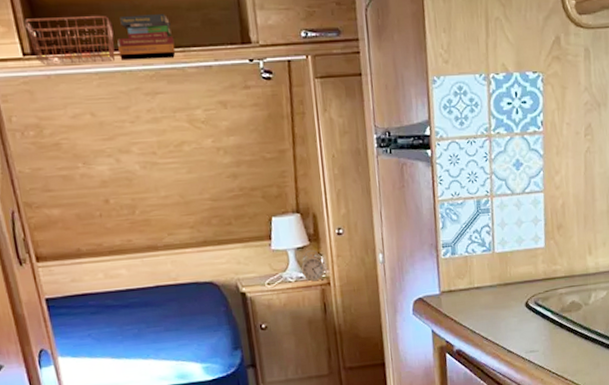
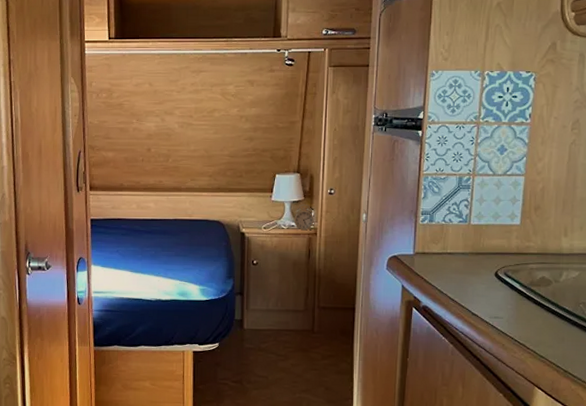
basket: present [23,15,116,65] -> none [113,12,178,47]
books: present [116,14,176,61] -> none [177,13,221,46]

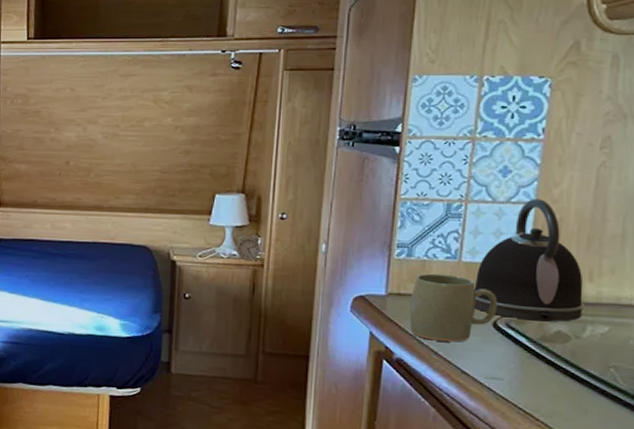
mug: none [432,235,498,290] -> present [409,273,498,342]
kettle: none [480,172,561,270] -> present [474,199,584,322]

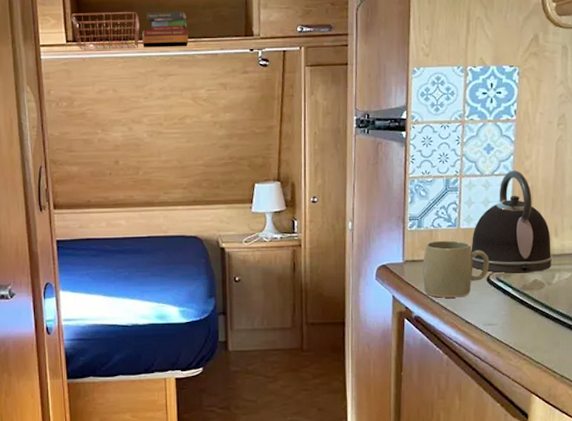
basket: none [34,9,106,48] -> present [70,11,141,50]
books: none [105,10,156,47] -> present [141,11,189,48]
alarm clock: present [235,230,261,261] -> none [276,215,298,243]

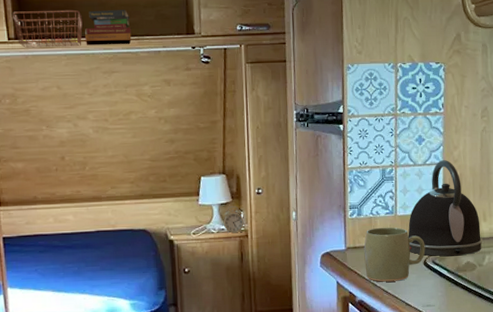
alarm clock: none [276,215,298,243] -> present [223,206,244,234]

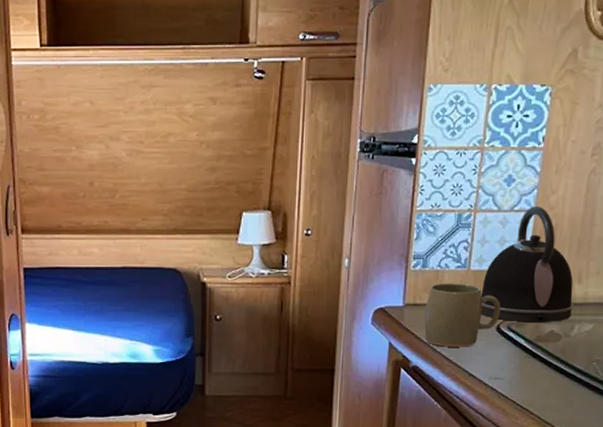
basket: present [11,9,83,48] -> none [45,12,124,56]
books: present [84,10,132,45] -> none [123,13,176,55]
alarm clock: present [223,206,244,234] -> none [263,248,288,279]

